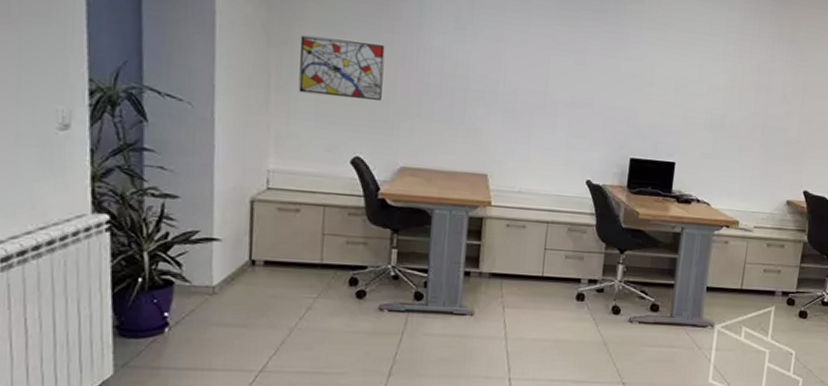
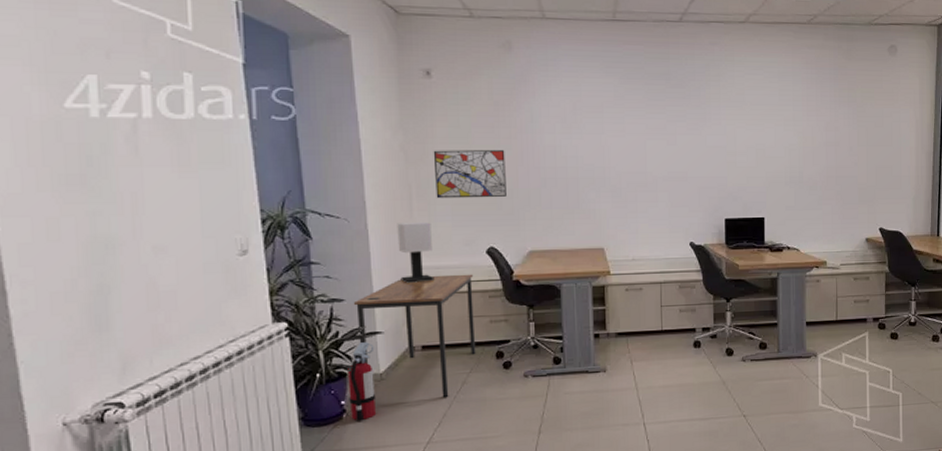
fire extinguisher: none [173,248,209,338] -> present [348,342,376,421]
desk: none [188,180,333,323] -> present [353,274,476,398]
table lamp: none [247,115,290,188] -> present [397,221,435,283]

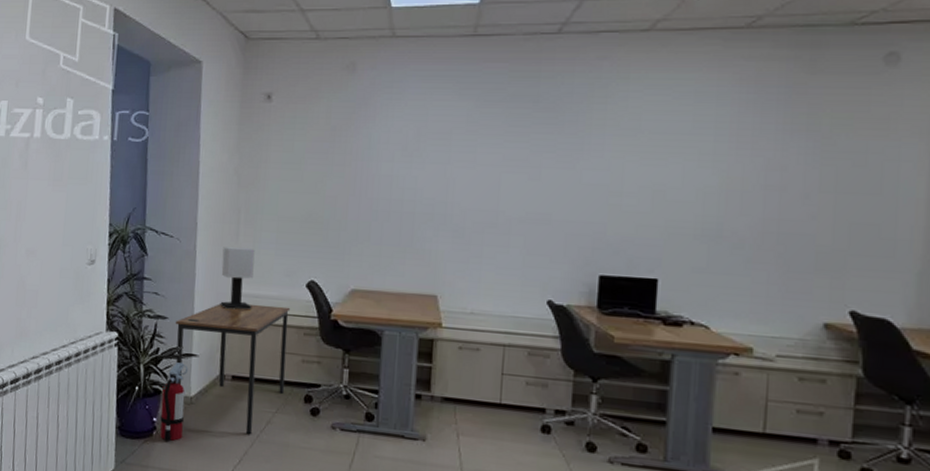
wall art: present [433,150,506,199] -> none [263,175,337,228]

